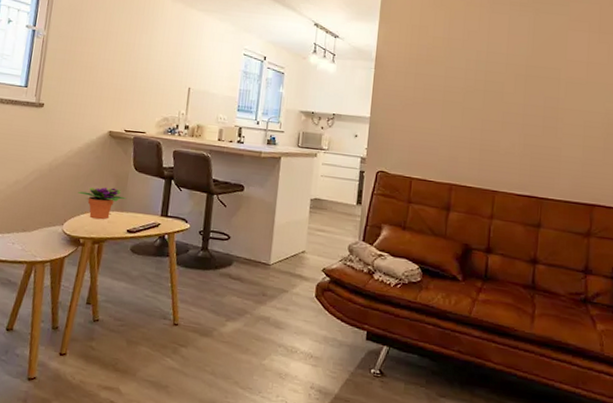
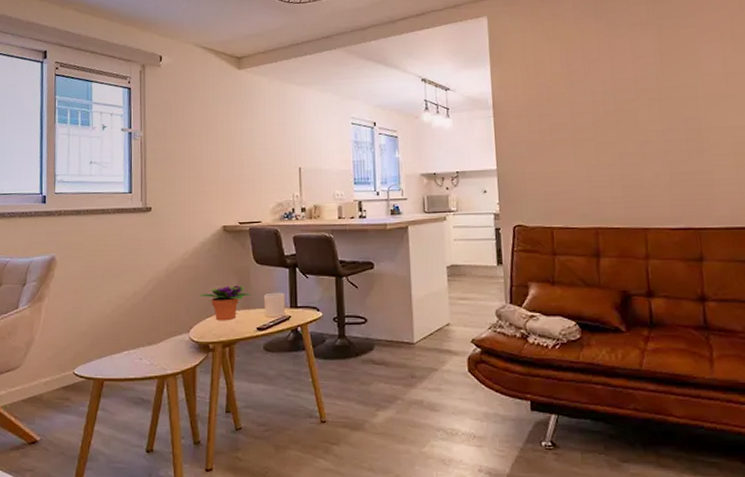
mug: none [136,199,158,224] -> present [263,292,285,318]

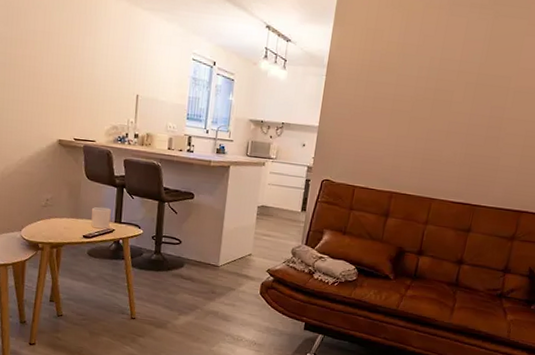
potted flower: present [200,285,252,321] -> none [33,195,81,226]

